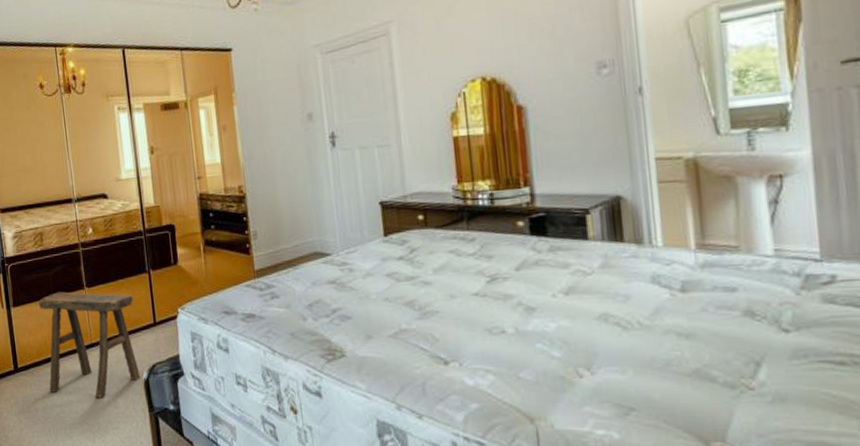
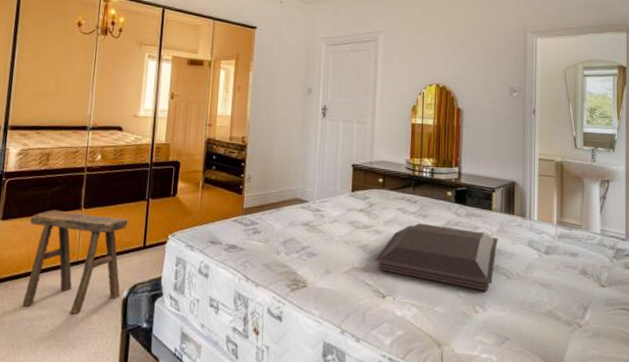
serving tray: none [427,266,603,349] -> present [374,223,498,292]

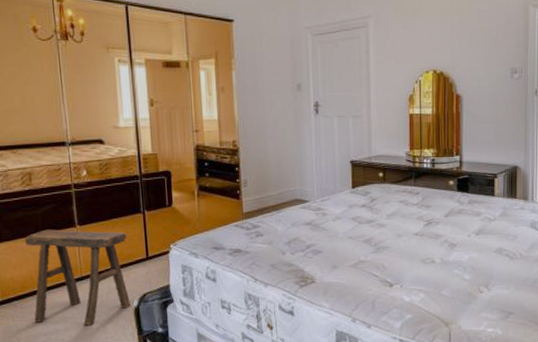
serving tray: present [374,223,498,292] -> none [380,213,501,273]

